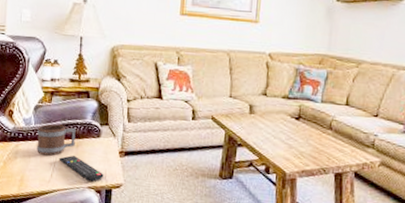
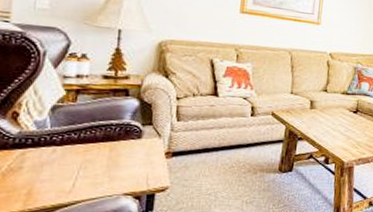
mug: present [37,124,76,156] -> none [53,126,109,163]
remote control: present [59,155,104,182] -> none [85,159,145,188]

